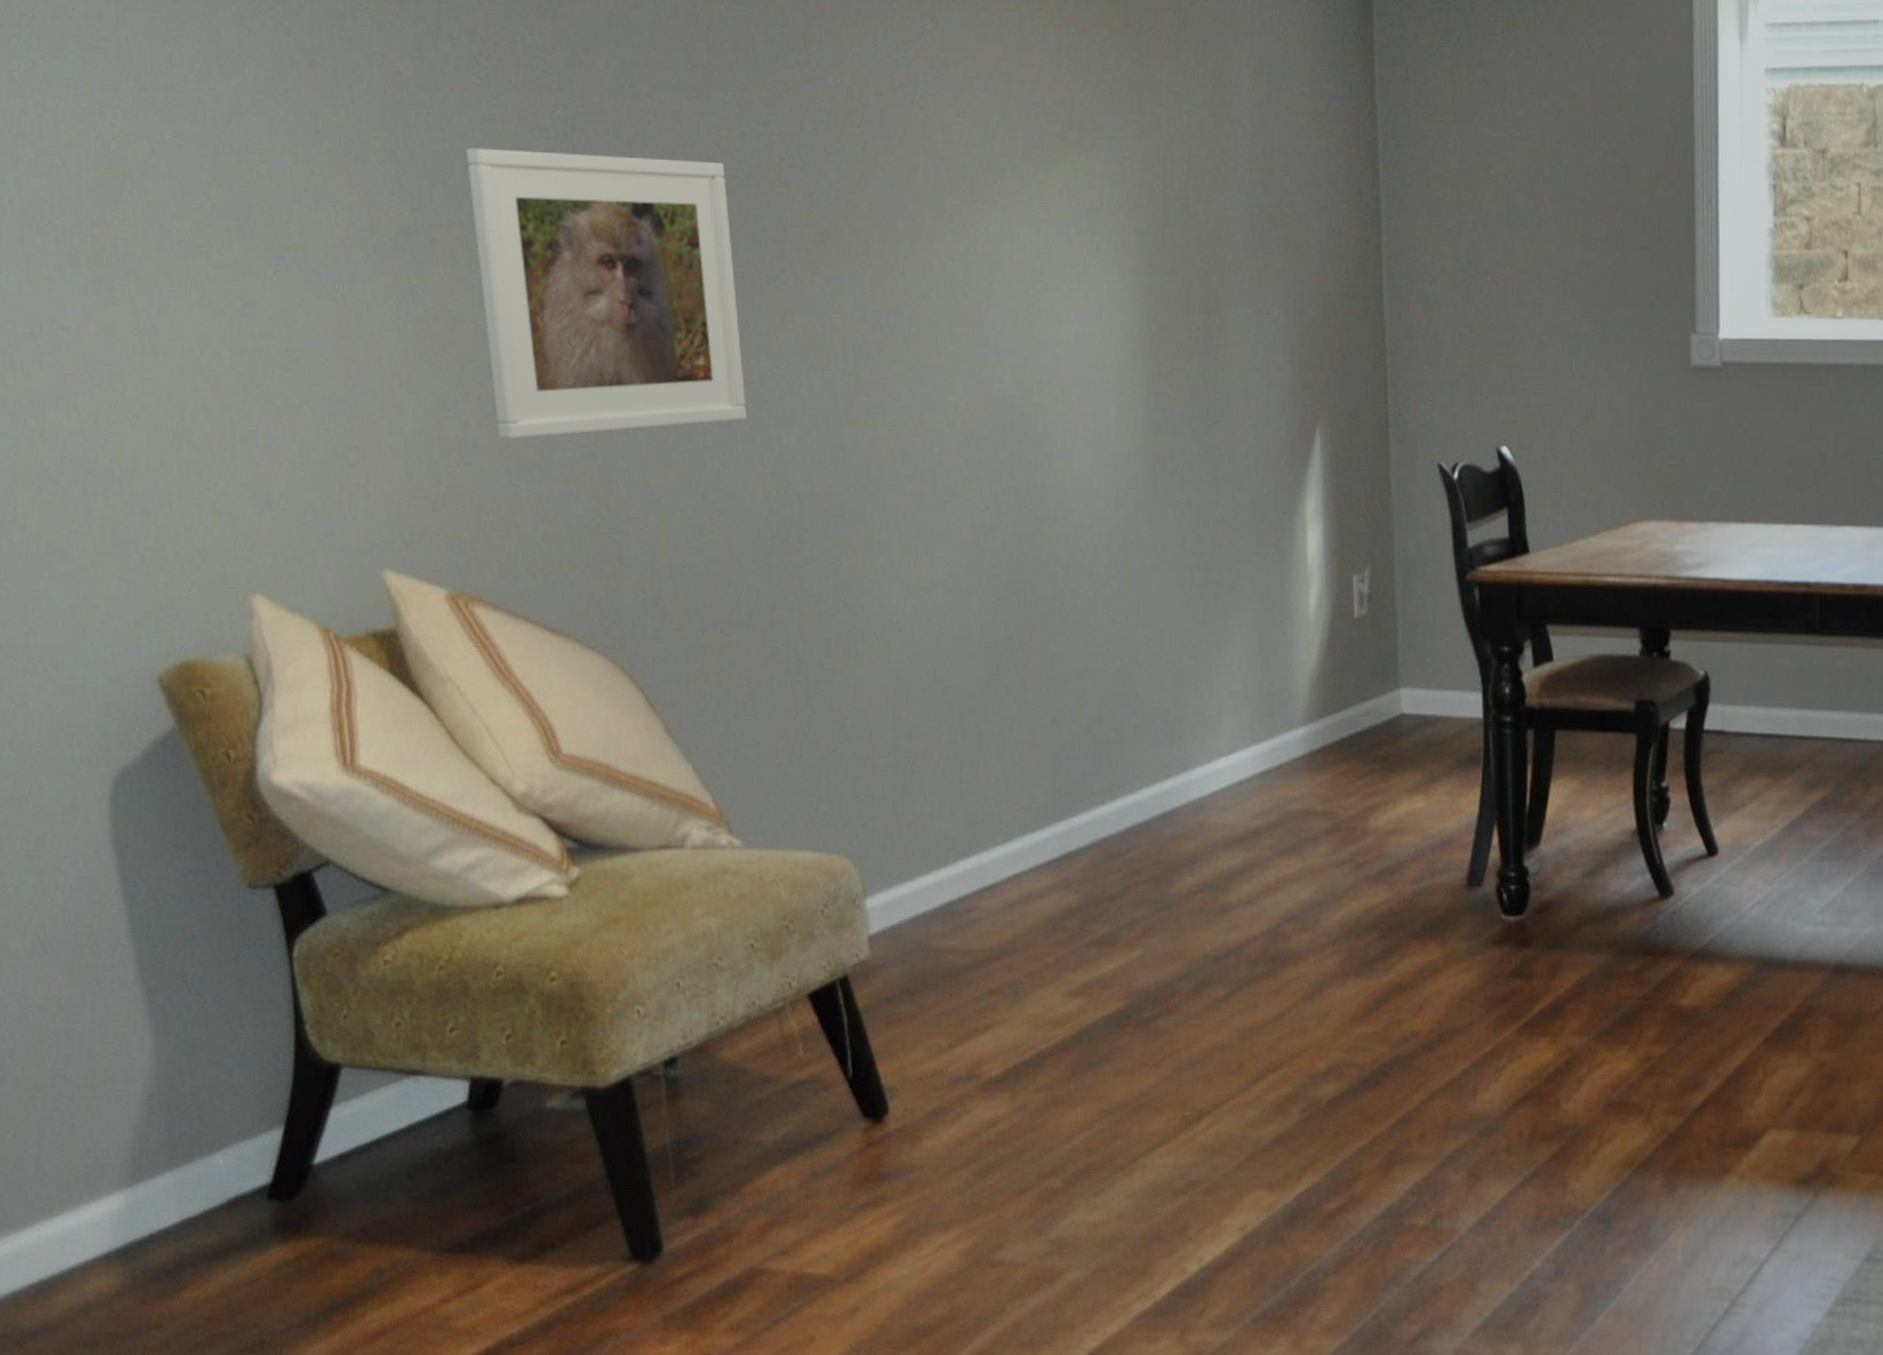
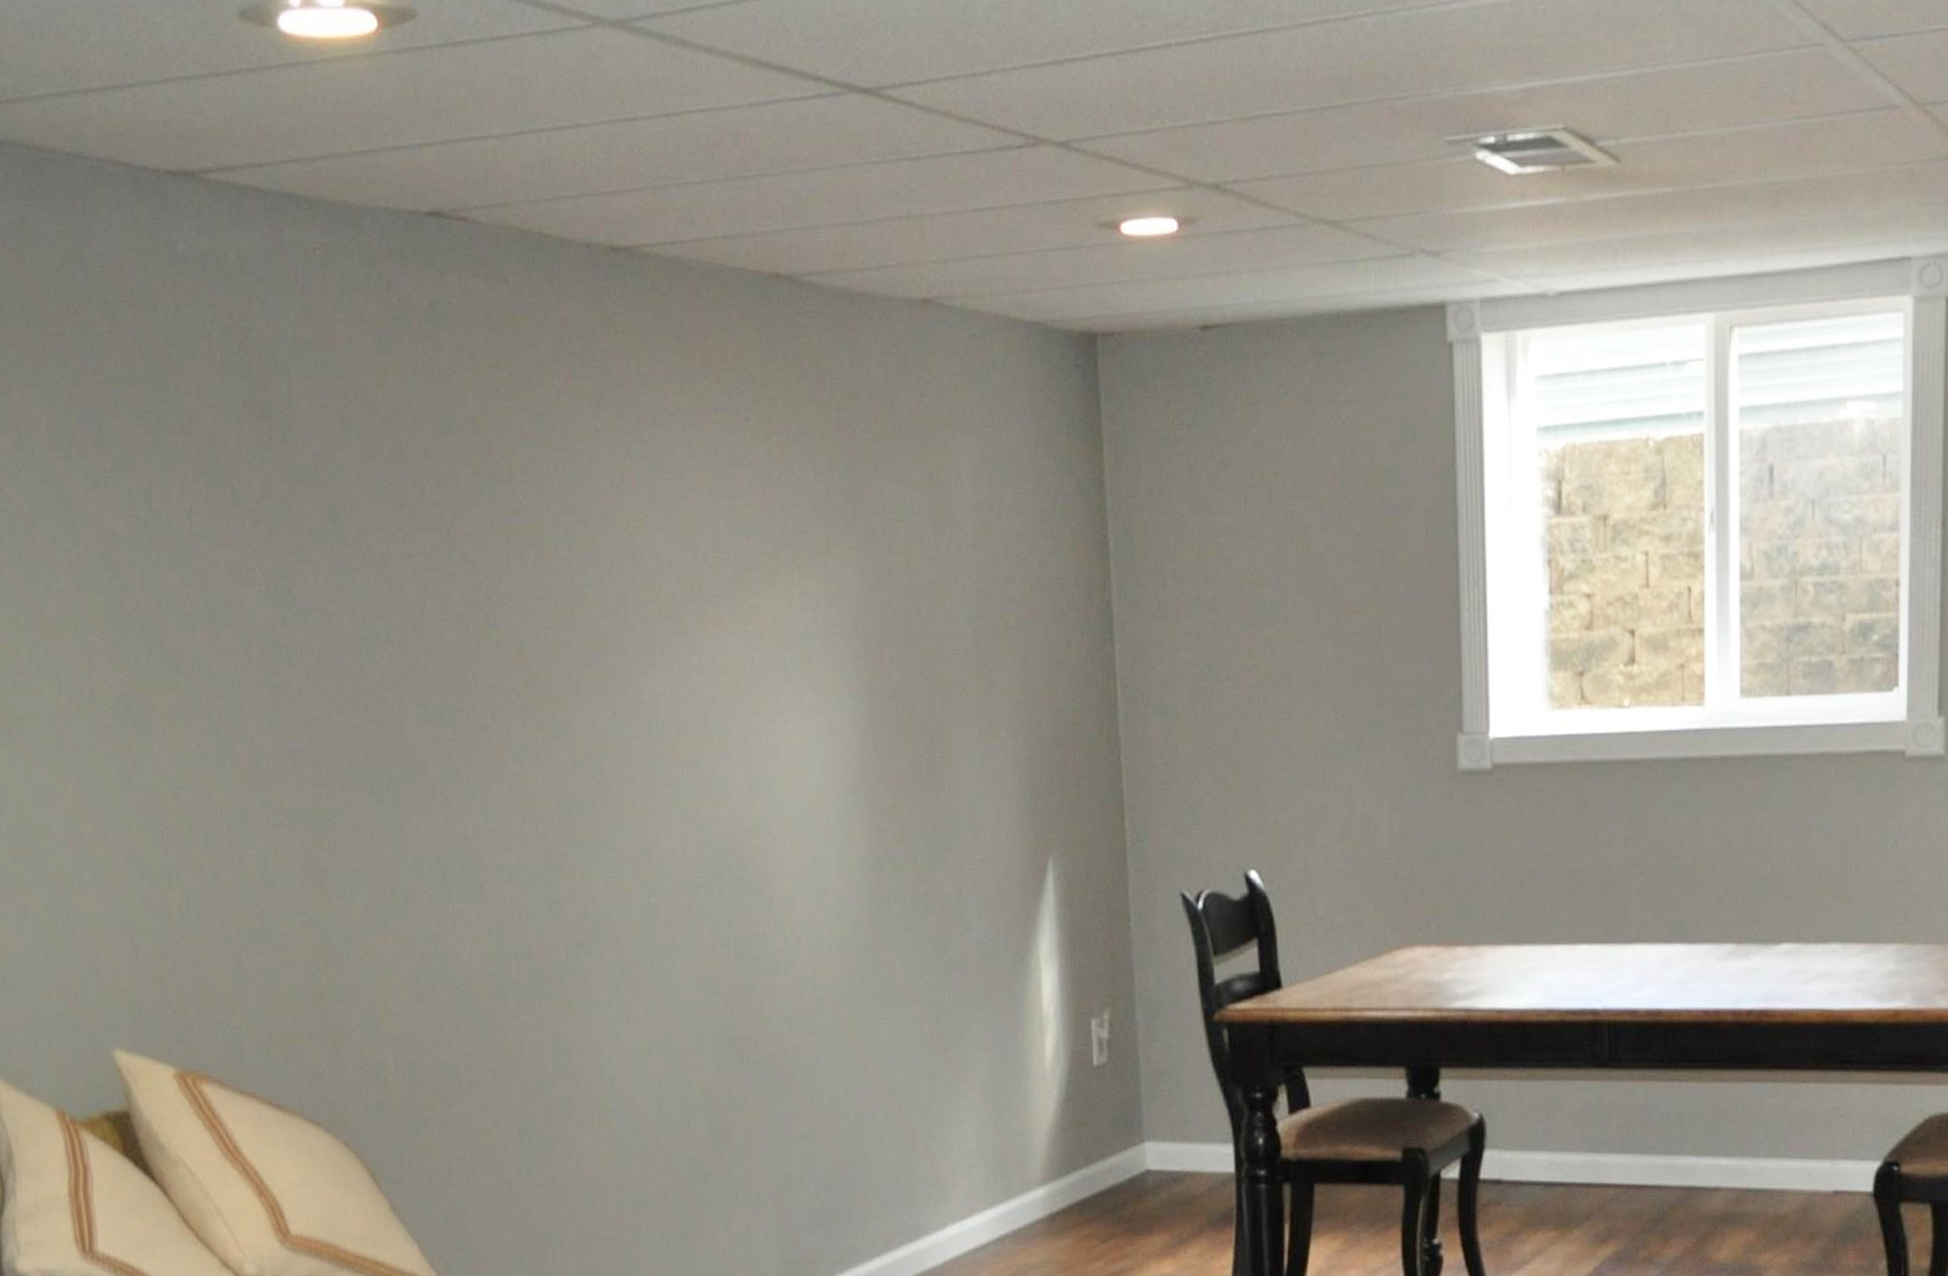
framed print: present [466,148,747,439] -> none [181,605,463,909]

